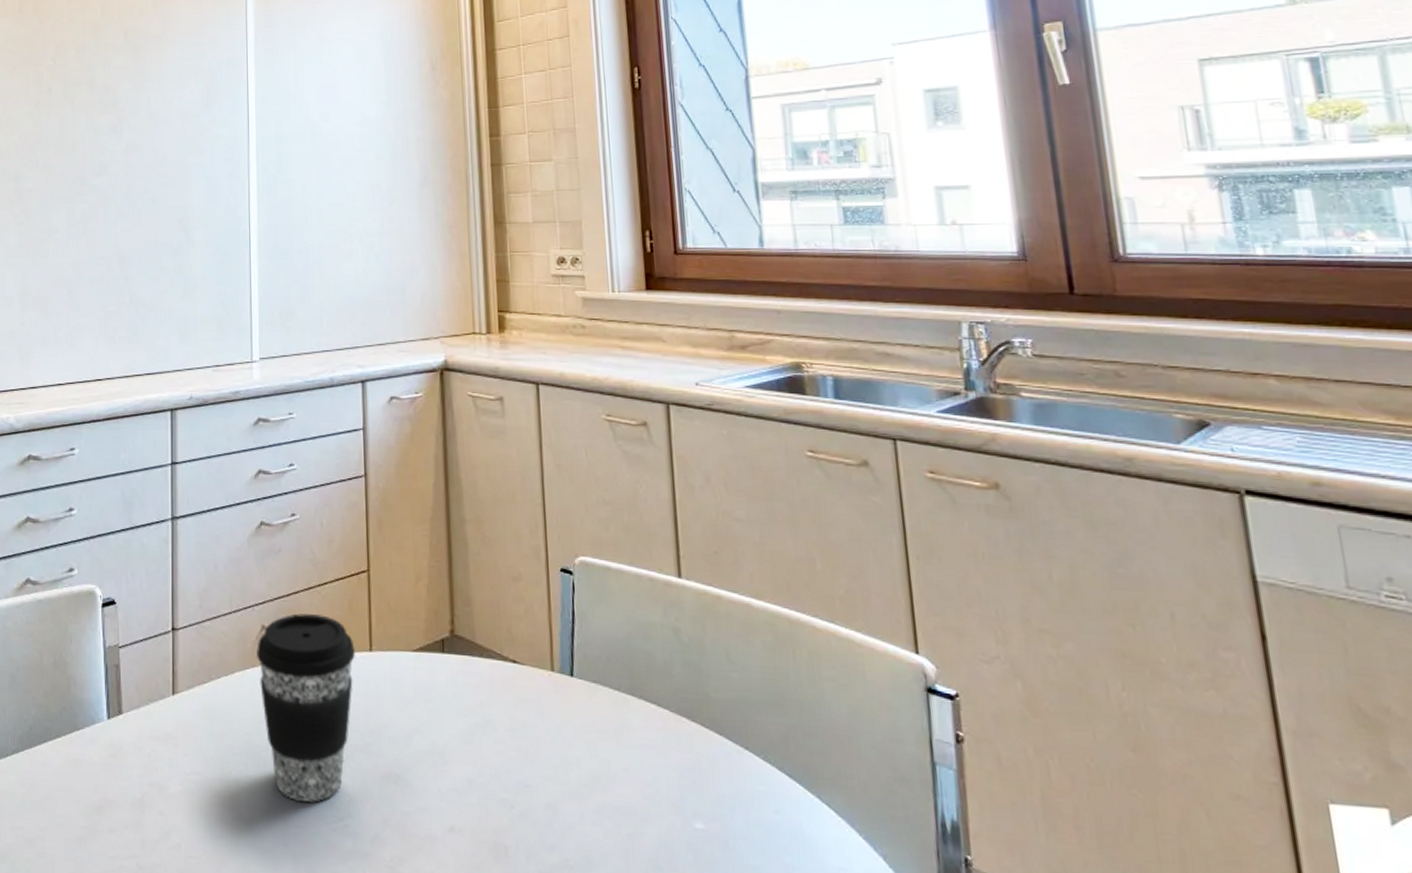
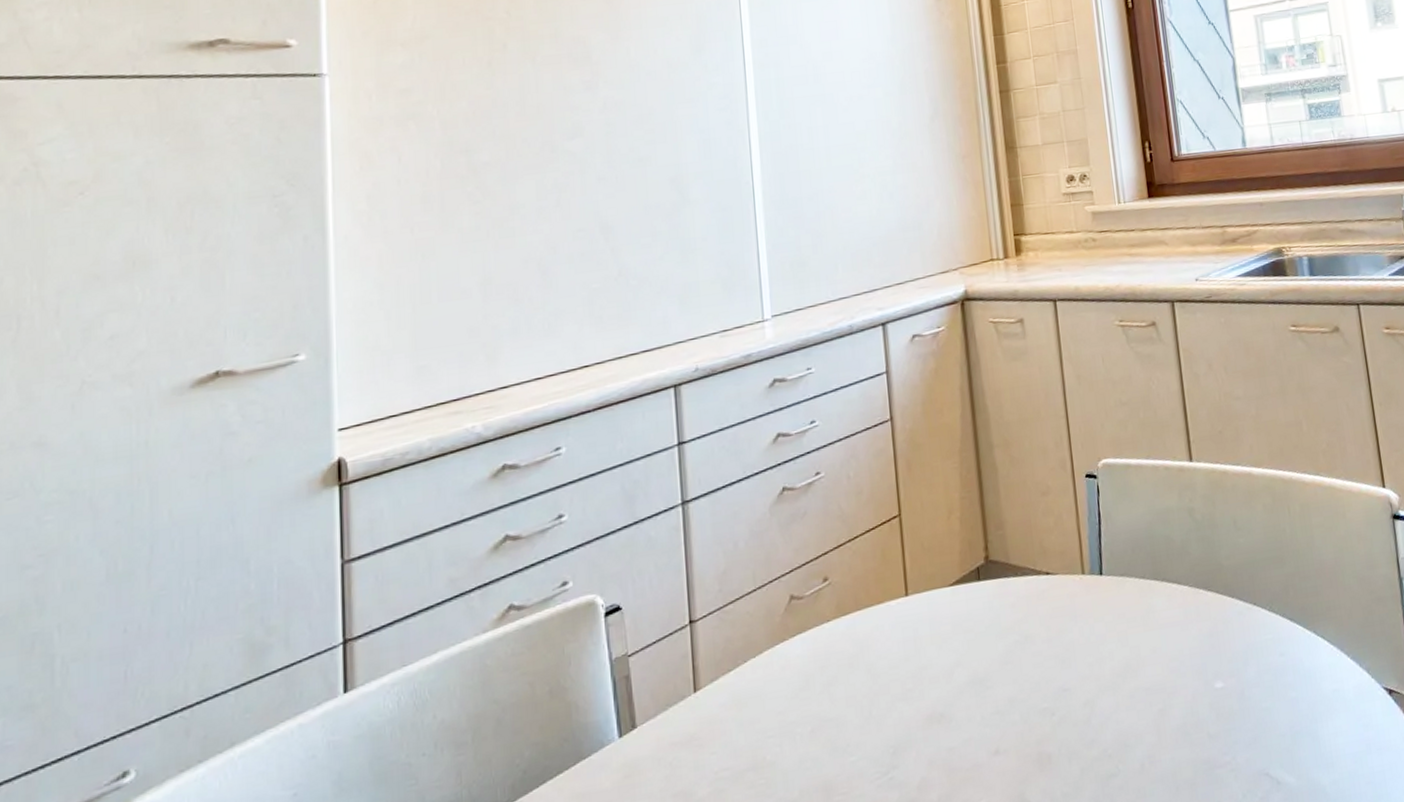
coffee cup: present [257,613,355,802] -> none [785,570,891,768]

